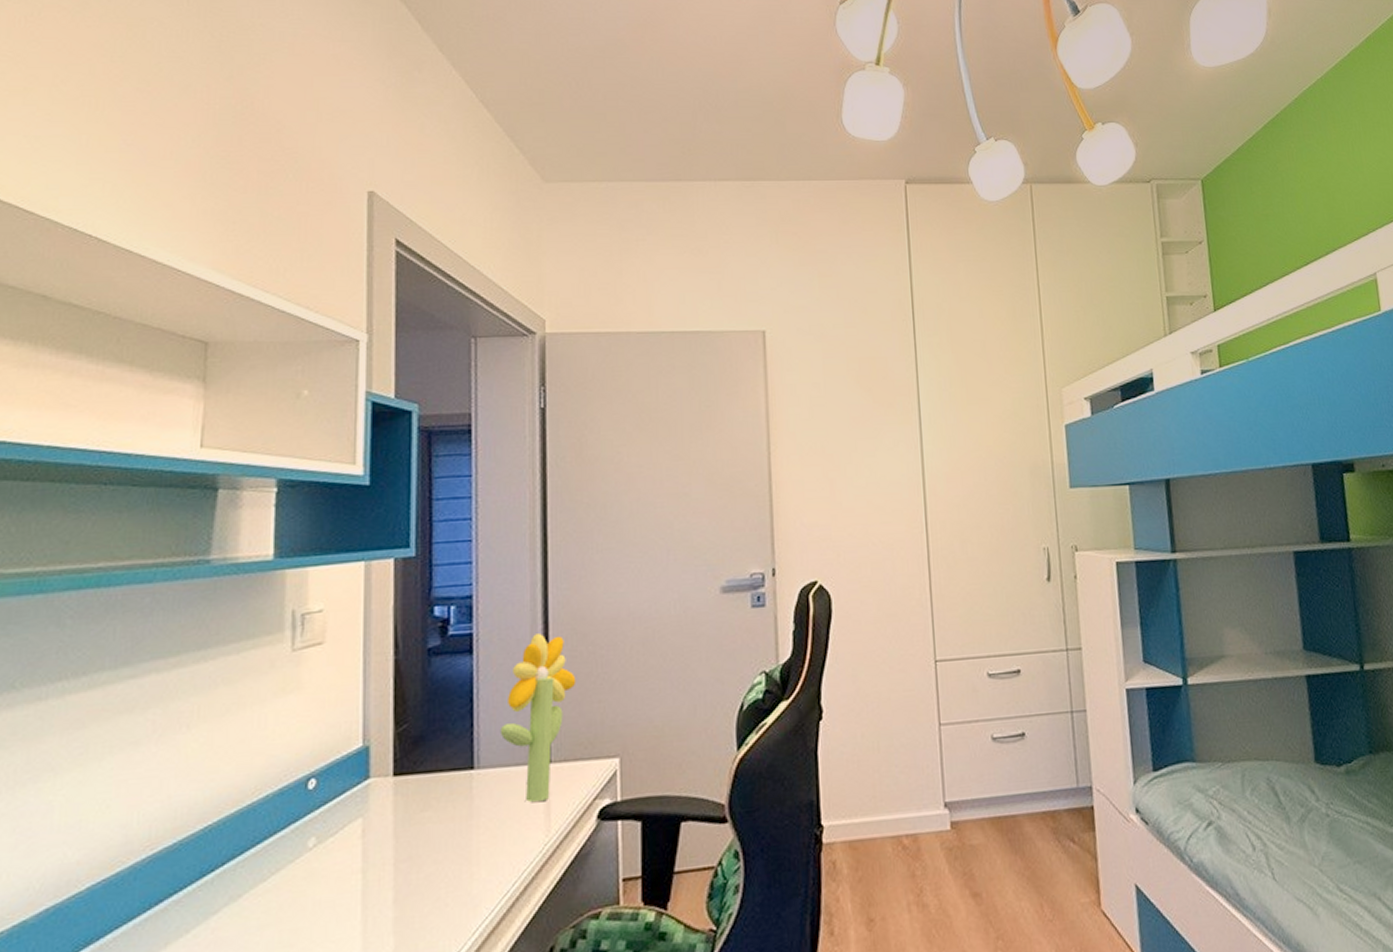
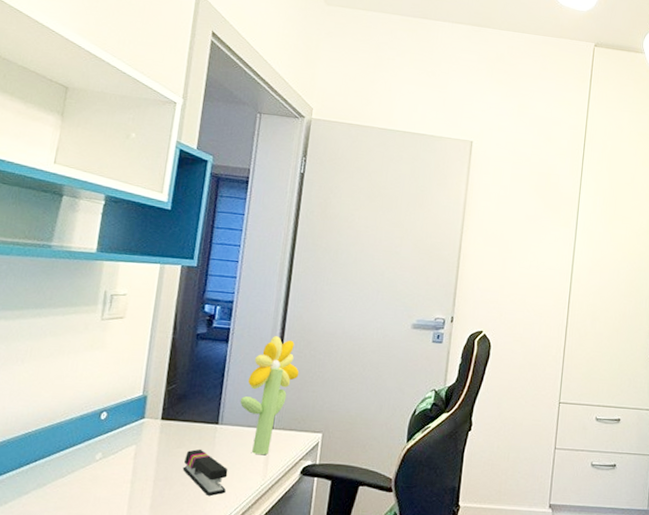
stapler: none [432,809,496,872] -> present [182,449,228,496]

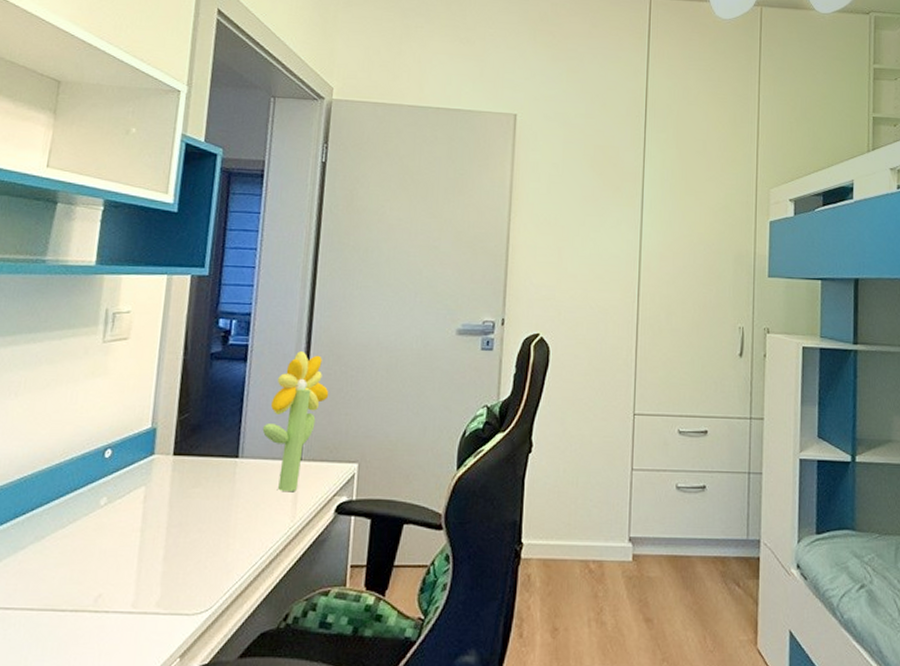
stapler: present [182,449,228,496] -> none [199,489,252,543]

